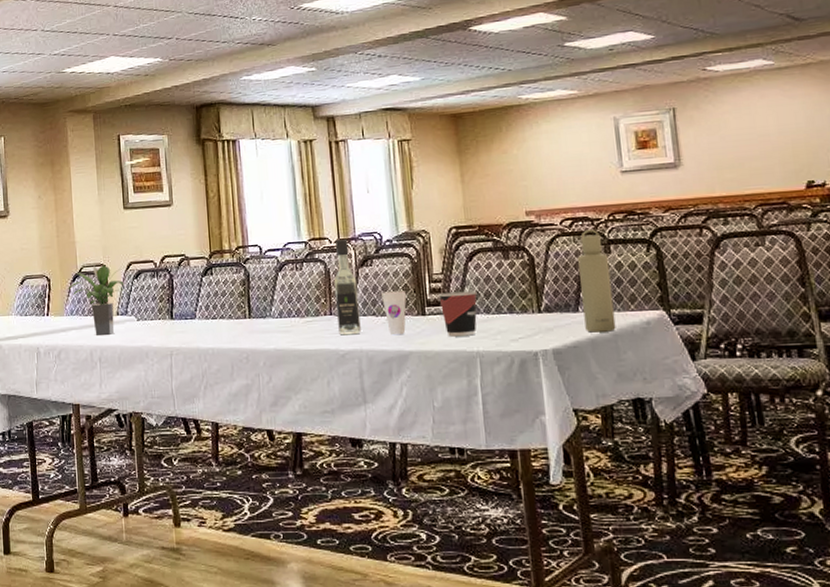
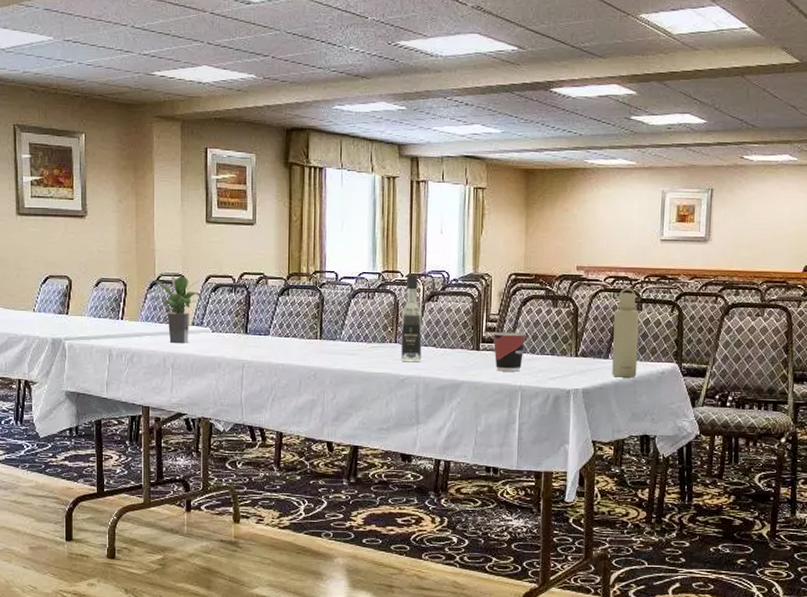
cup: present [381,290,407,336] -> none [443,326,464,366]

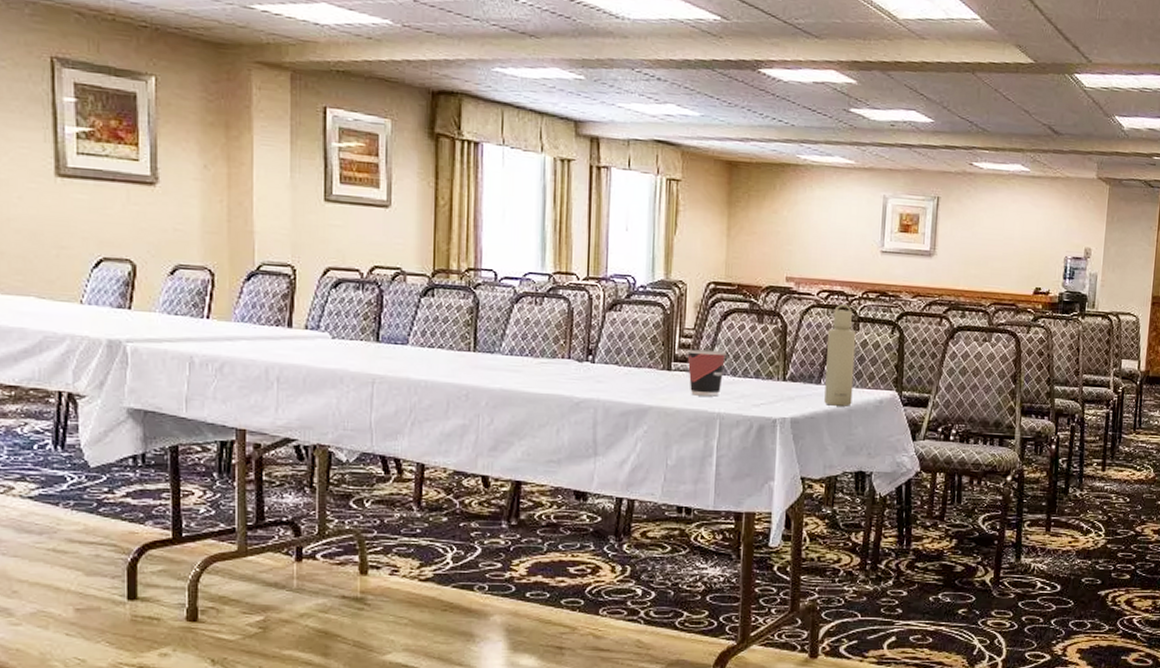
potted plant: present [143,275,208,343] -> none [237,265,326,351]
bottle: present [400,275,422,363] -> none [575,278,602,383]

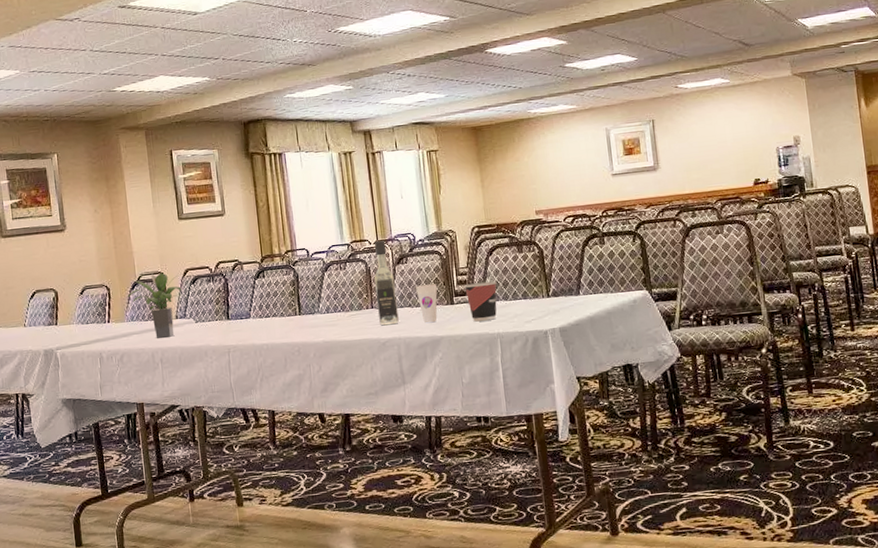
potted plant: none [237,265,326,351] -> present [126,272,189,338]
bottle: none [575,278,602,383] -> present [374,241,399,326]
cup: none [627,340,653,388] -> present [416,284,438,324]
bottle: present [824,304,856,407] -> none [579,224,610,312]

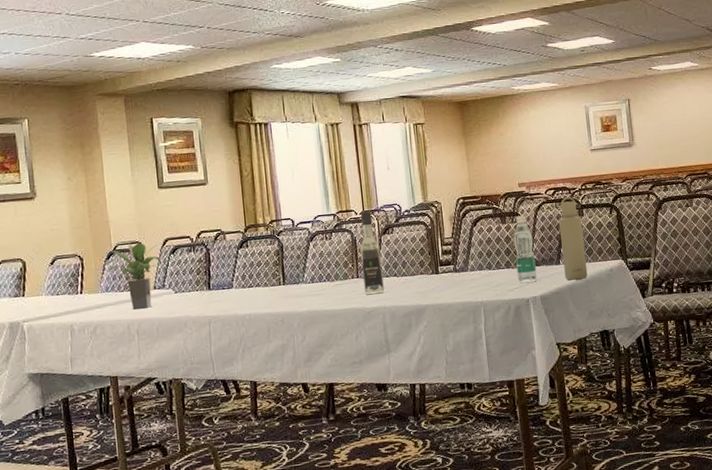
cup: present [416,284,438,324] -> none [401,253,423,293]
cup: present [464,281,497,322] -> none [449,251,481,291]
bottle: none [530,244,556,315] -> present [513,215,537,284]
bottle: none [579,224,610,312] -> present [559,196,588,281]

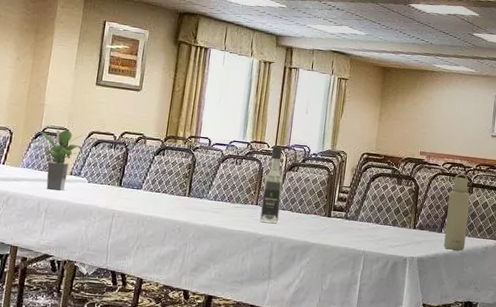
bottle: present [513,215,537,284] -> none [401,180,423,244]

